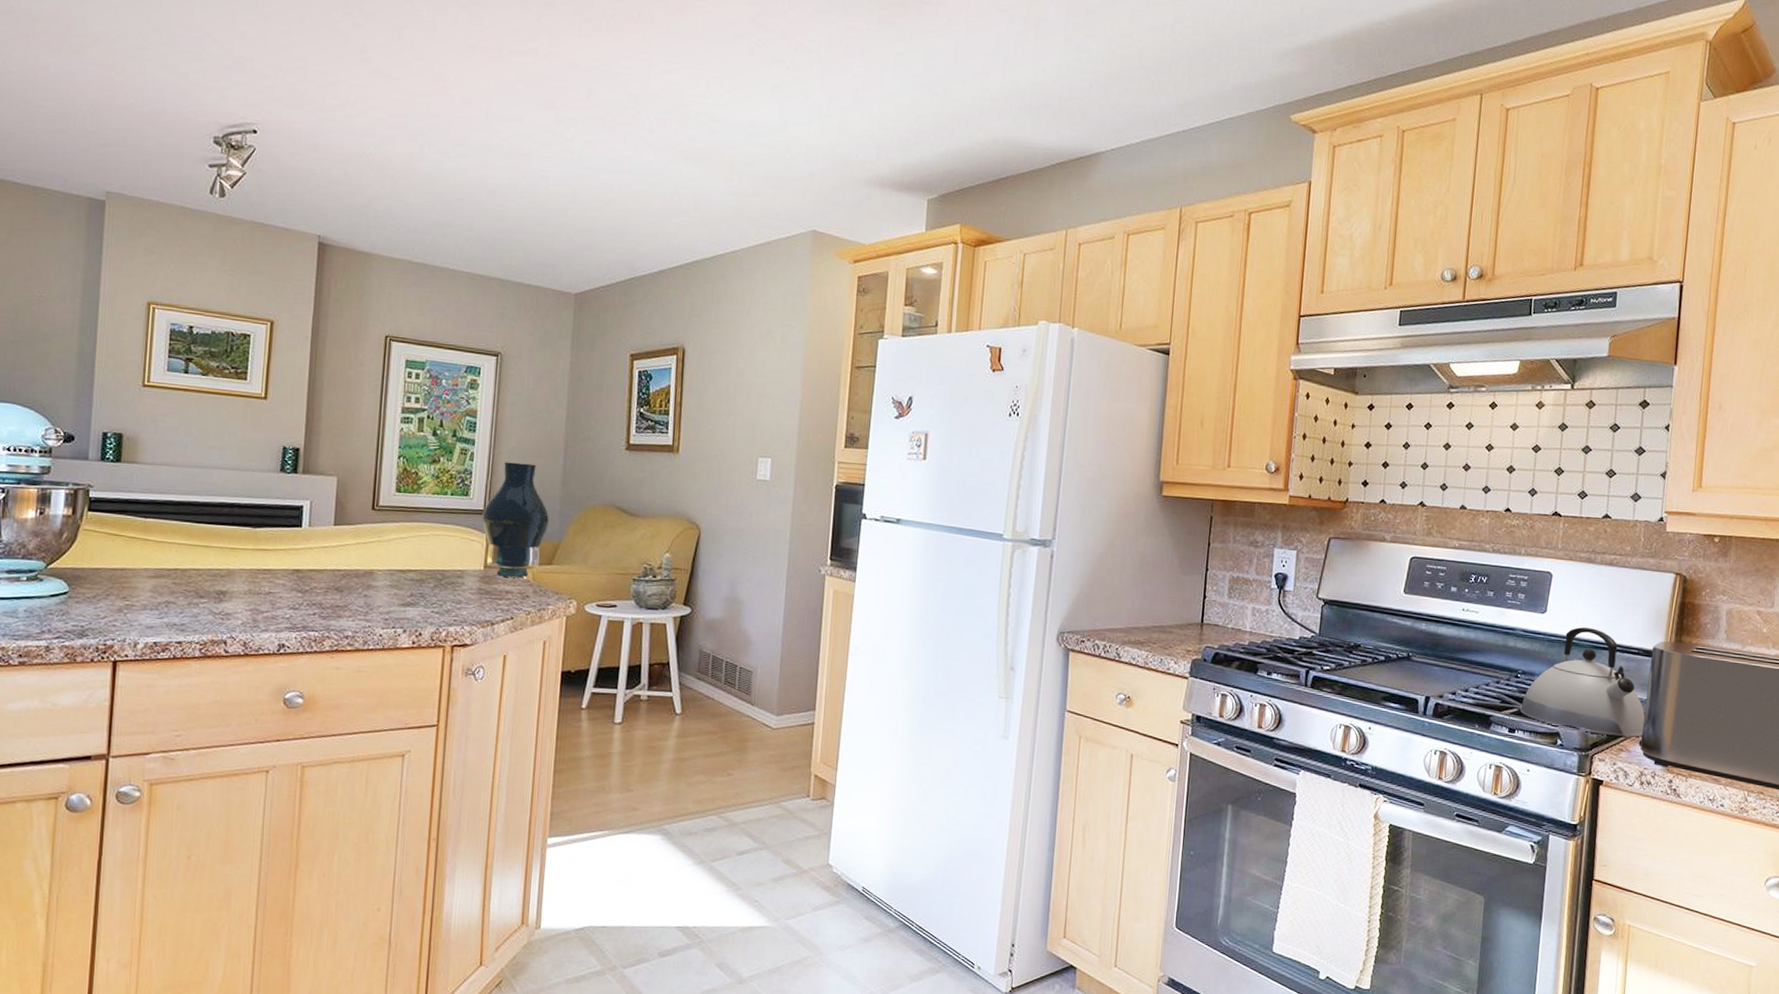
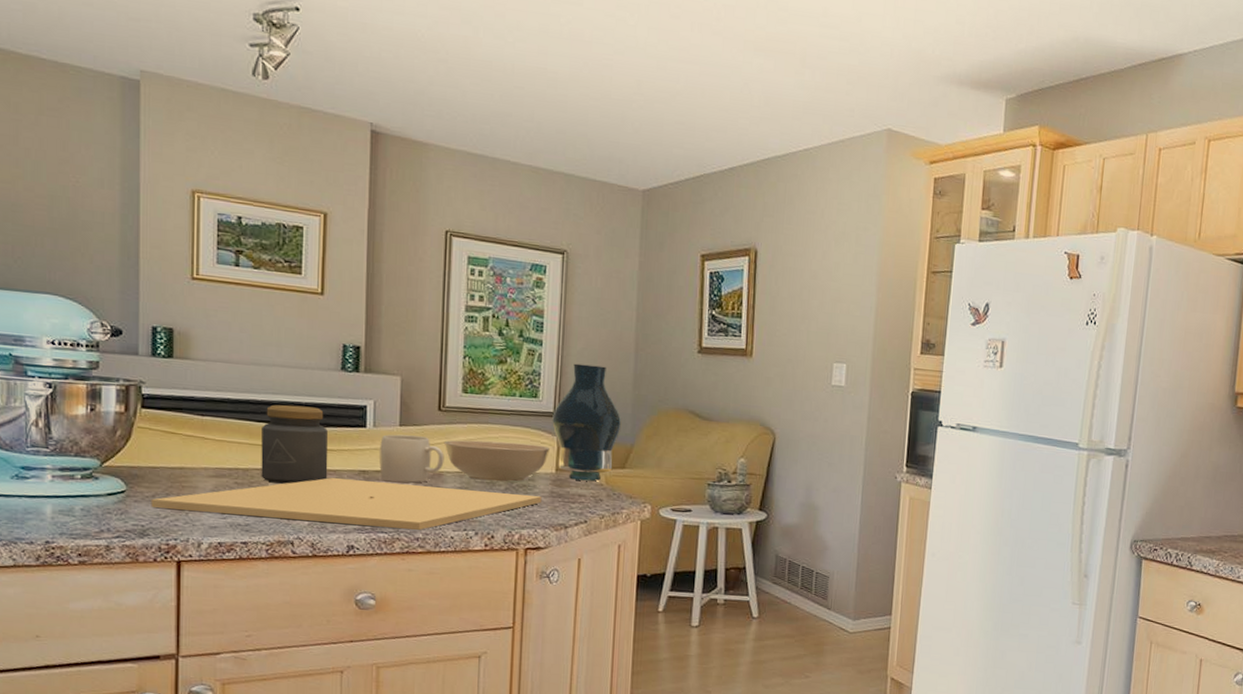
cutting board: none [91,577,470,629] -> present [151,477,542,531]
jar: none [198,506,265,583] -> present [261,404,329,484]
mug: none [312,533,376,581] -> present [378,434,444,483]
bowl: none [376,538,479,579] -> present [443,440,550,482]

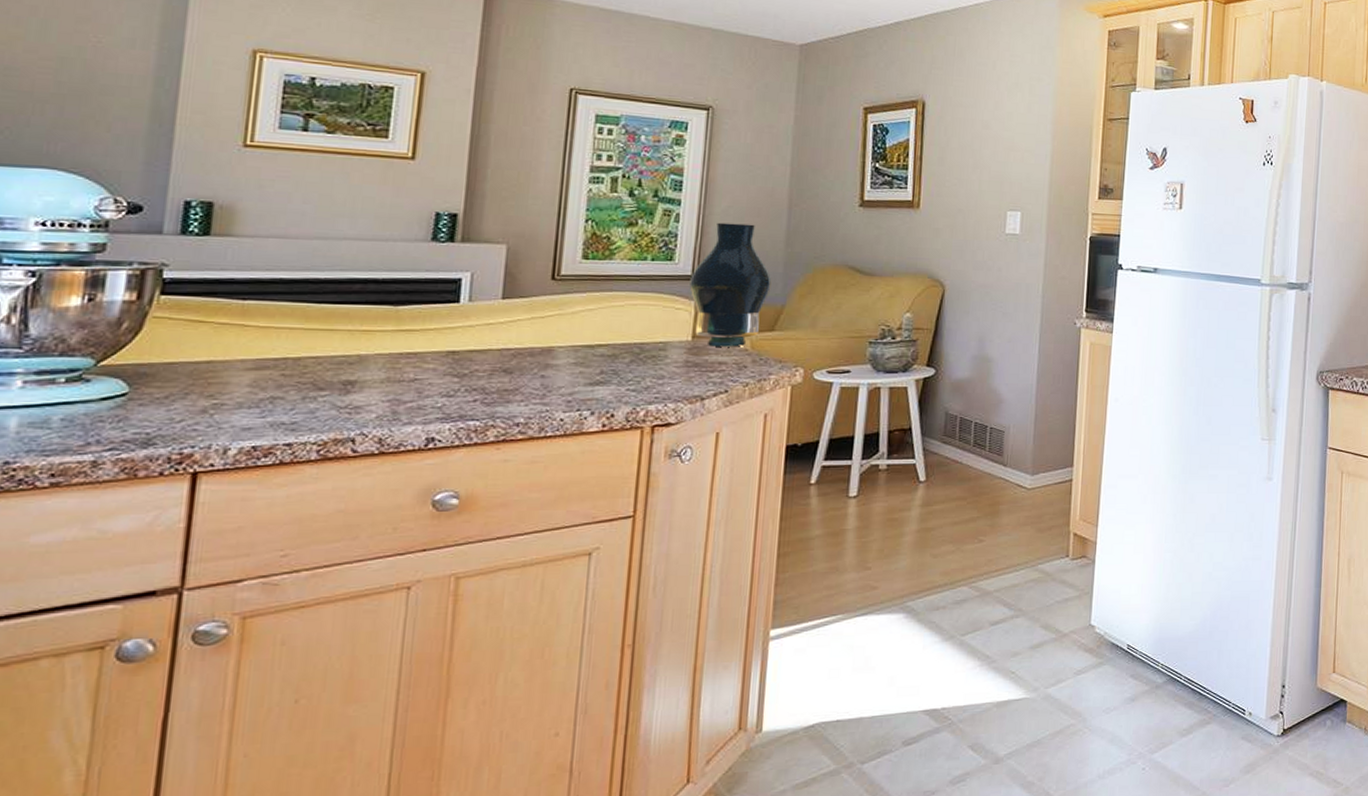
cutting board: present [151,477,542,531] -> none [162,362,675,415]
jar: present [261,404,329,484] -> none [317,282,410,371]
mug: present [378,434,444,483] -> none [473,308,557,361]
bowl: present [443,440,550,482] -> none [556,309,686,354]

